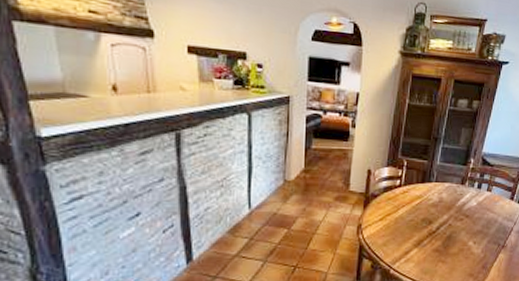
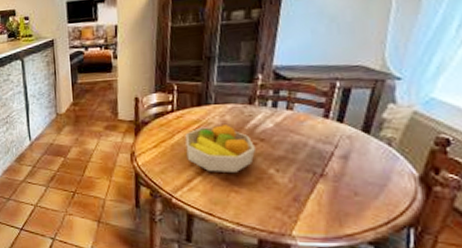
fruit bowl: none [407,201,462,244] -> present [185,125,256,172]

